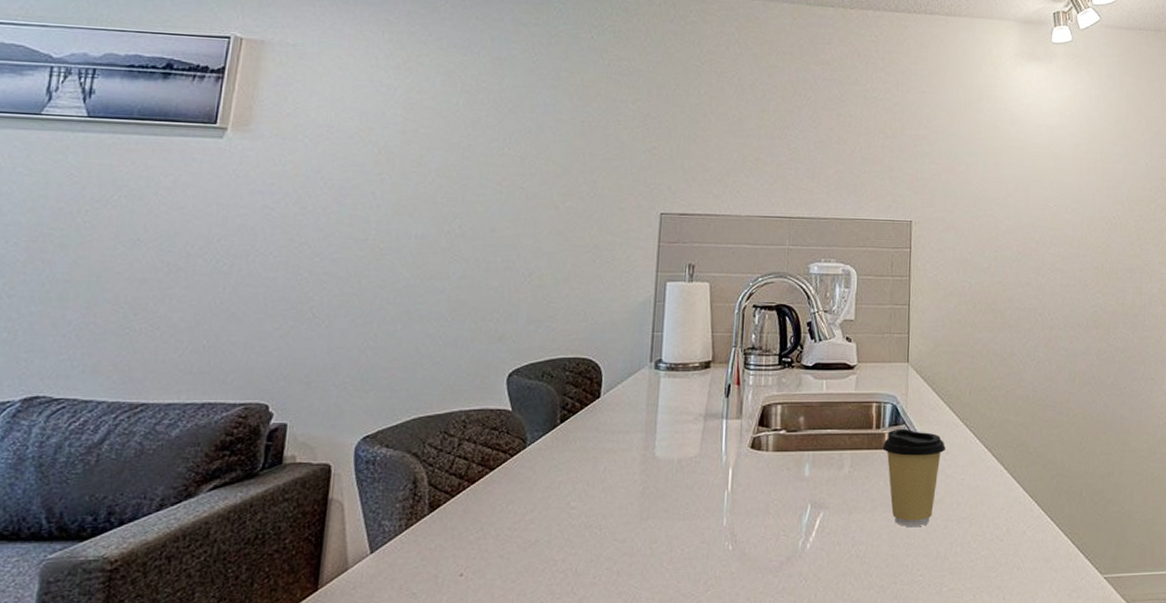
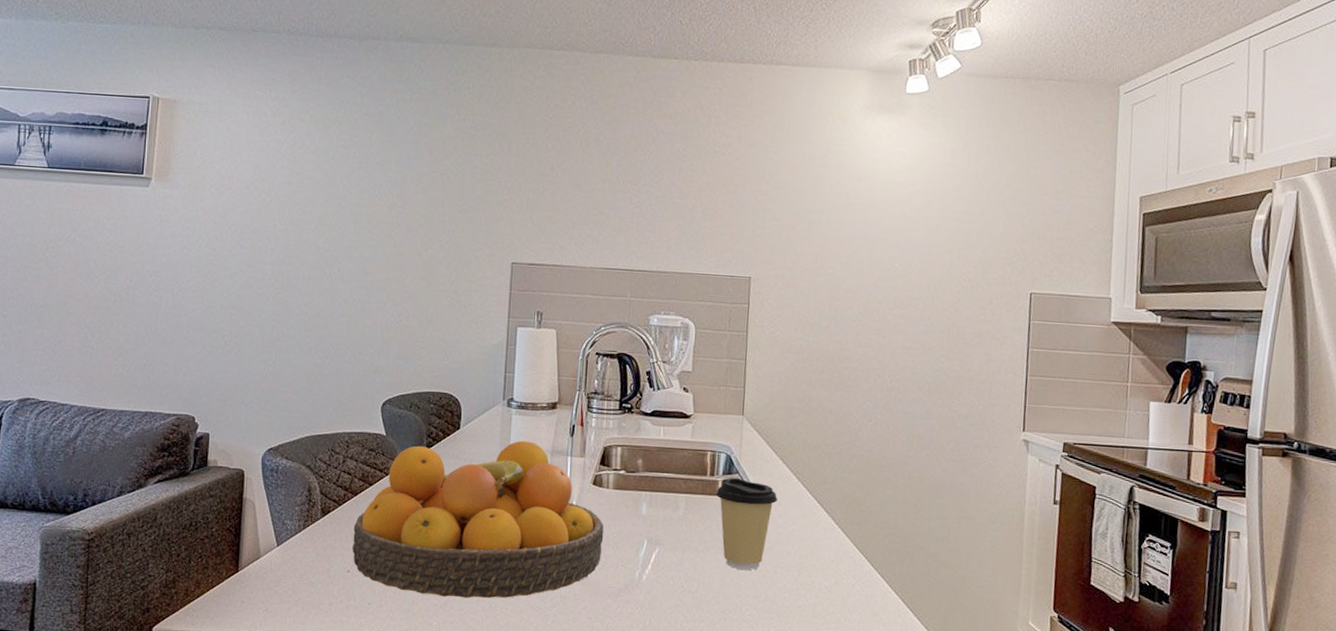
fruit bowl: none [467,405,764,593] -> present [352,440,604,598]

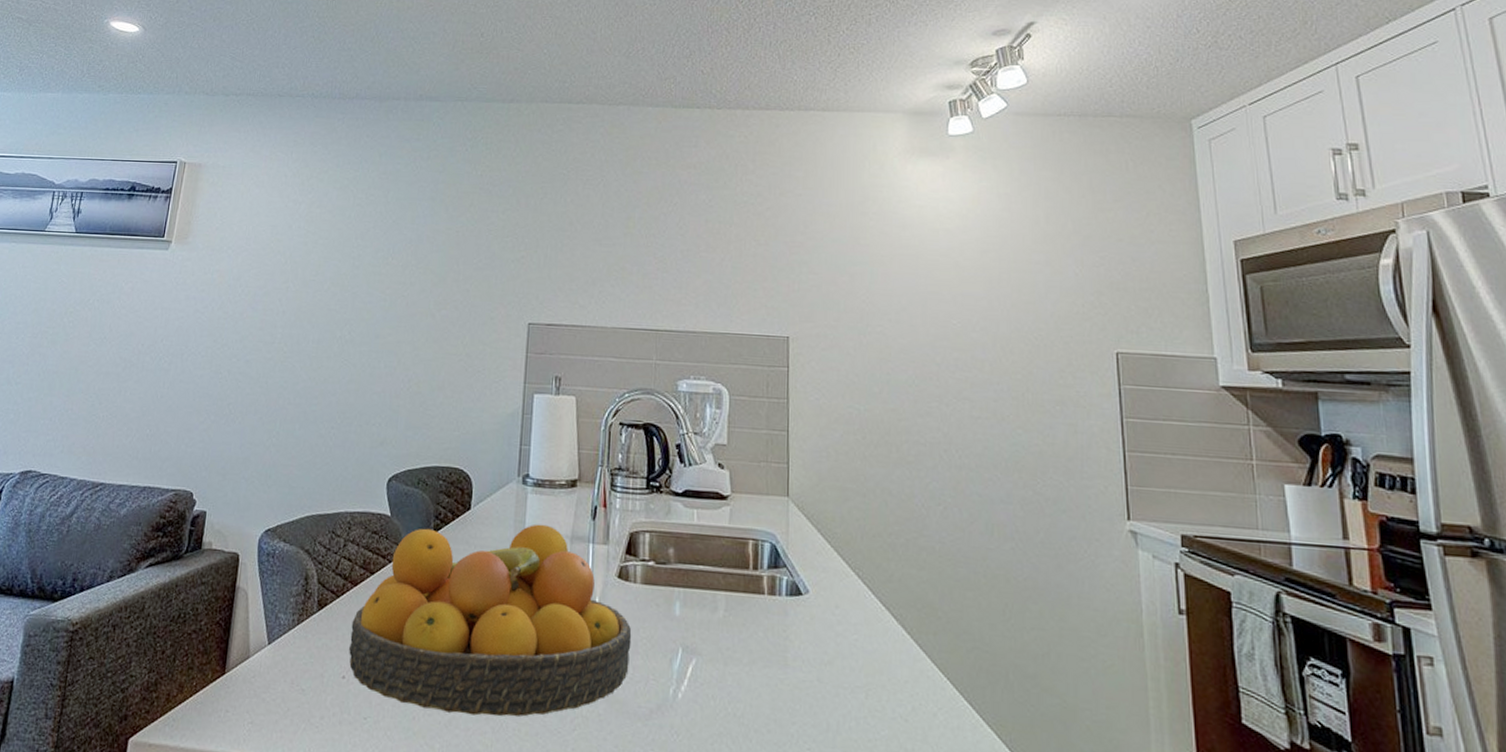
coffee cup: present [716,477,777,571] -> none [761,572,834,691]

